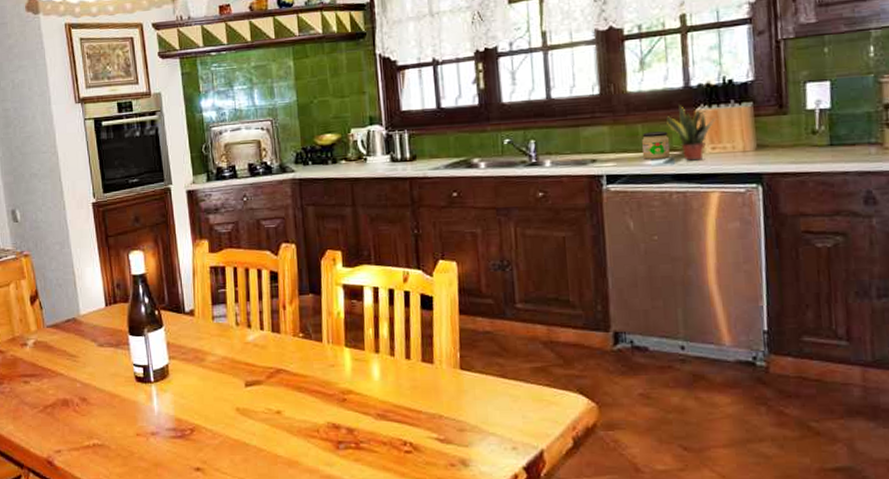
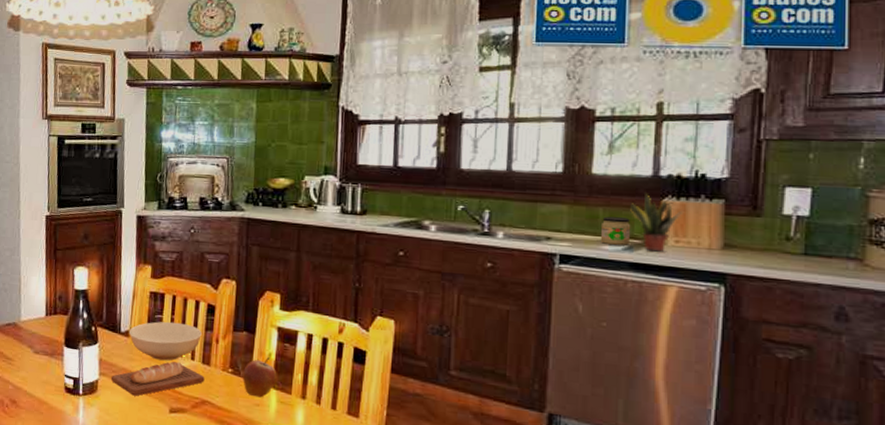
bread loaf: none [181,334,277,375] -> present [110,362,205,396]
bowl: none [193,294,268,335] -> present [128,321,202,361]
fruit: none [314,316,349,358] -> present [243,357,277,398]

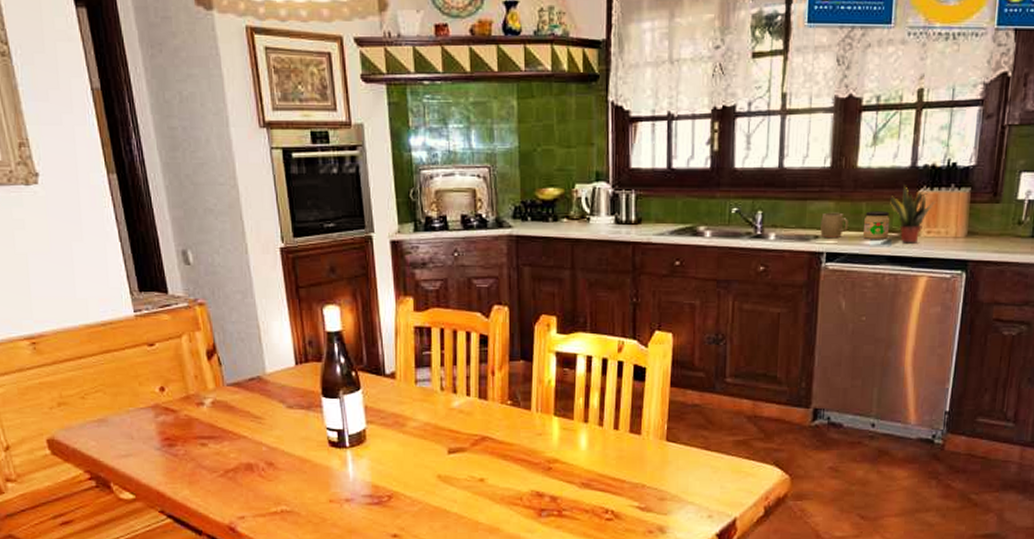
bread loaf: present [110,362,205,396] -> none [379,400,483,441]
bowl: present [128,321,202,361] -> none [394,357,476,400]
fruit: present [243,357,277,398] -> none [523,384,558,427]
mug: none [553,215,583,240] -> present [820,212,848,237]

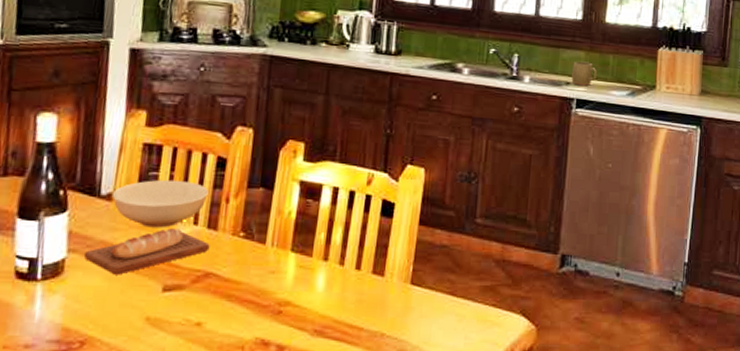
bread loaf: none [379,400,483,441] -> present [83,228,210,275]
bowl: none [394,357,476,400] -> present [111,179,209,228]
jar: present [862,211,890,239] -> none [609,63,634,91]
potted plant: present [890,185,936,243] -> none [634,42,674,97]

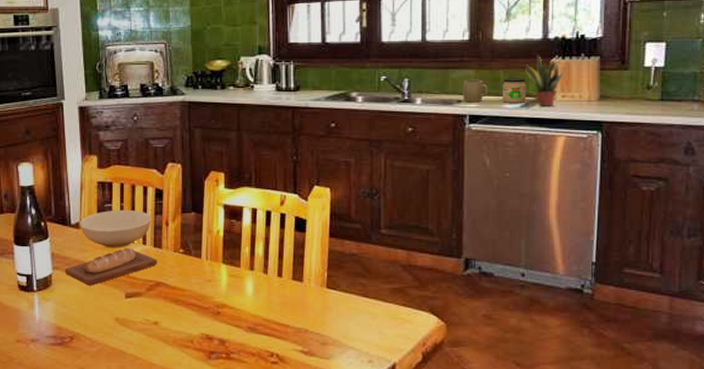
jar: none [609,63,634,91] -> present [502,78,527,103]
potted plant: none [634,42,674,97] -> present [525,54,568,107]

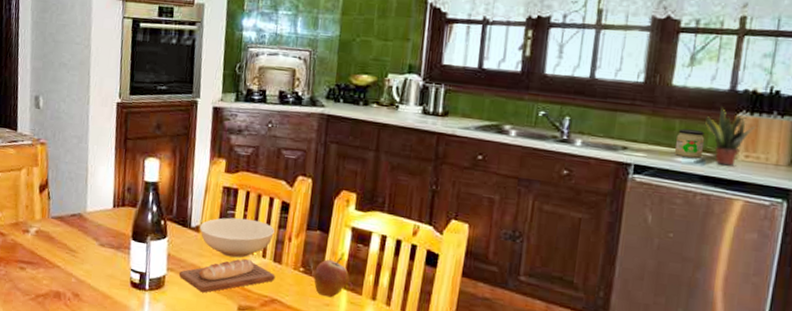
fruit: none [194,234,226,274] -> present [314,257,349,298]
mug: present [463,79,488,101] -> none [629,125,660,151]

